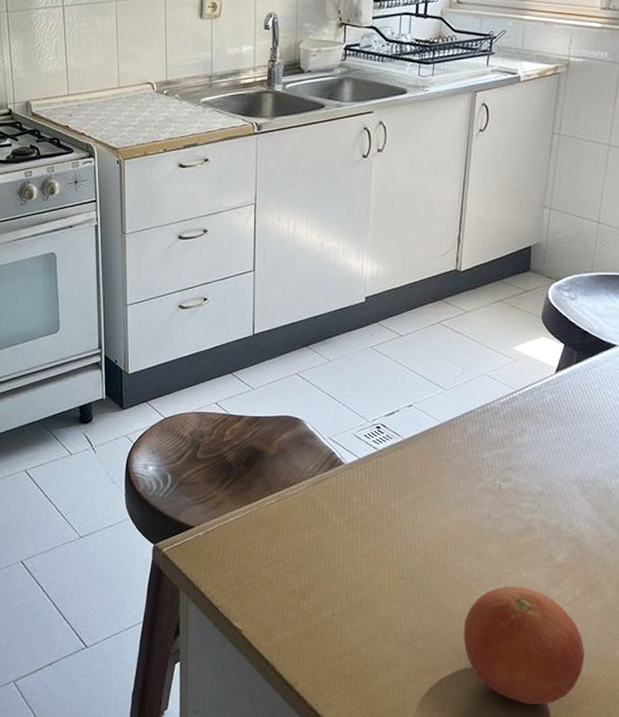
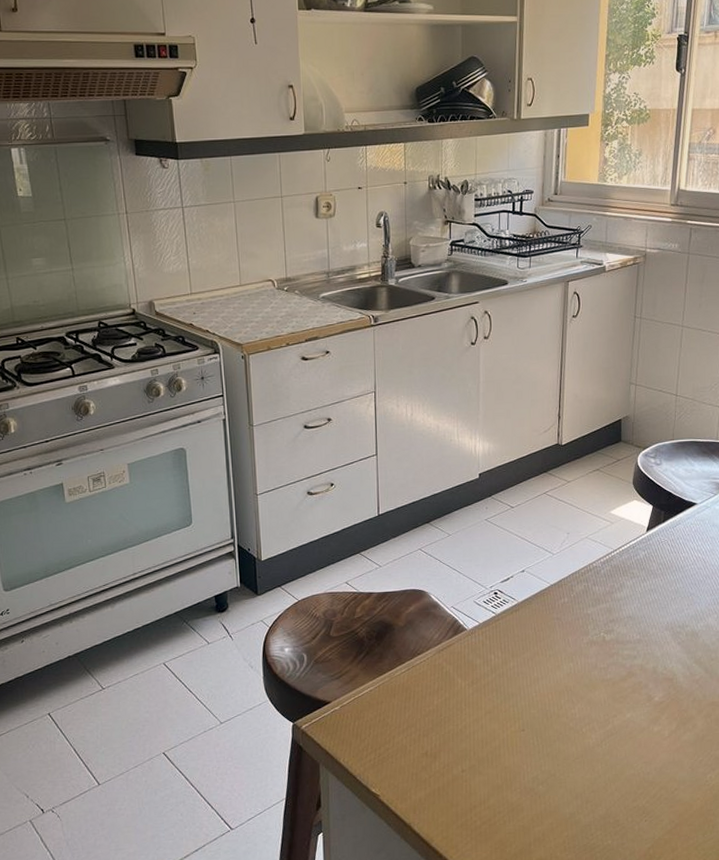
fruit: present [463,586,585,705] -> none [578,726,682,833]

